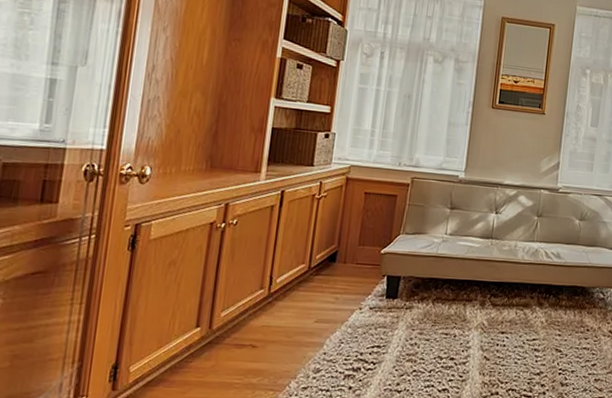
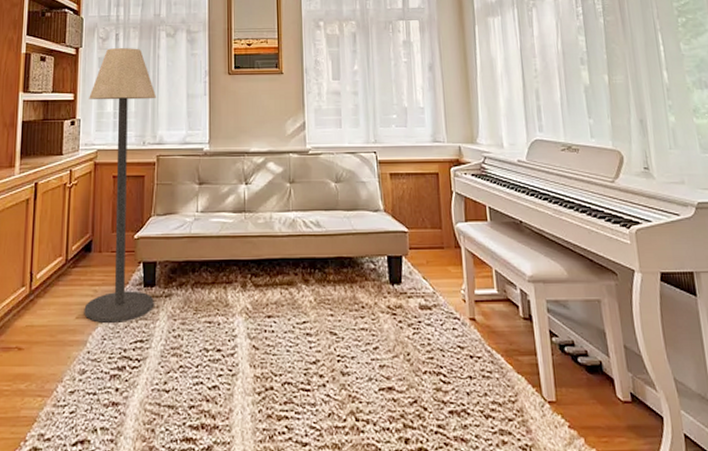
floor lamp: none [323,65,417,329] -> present [84,48,156,323]

